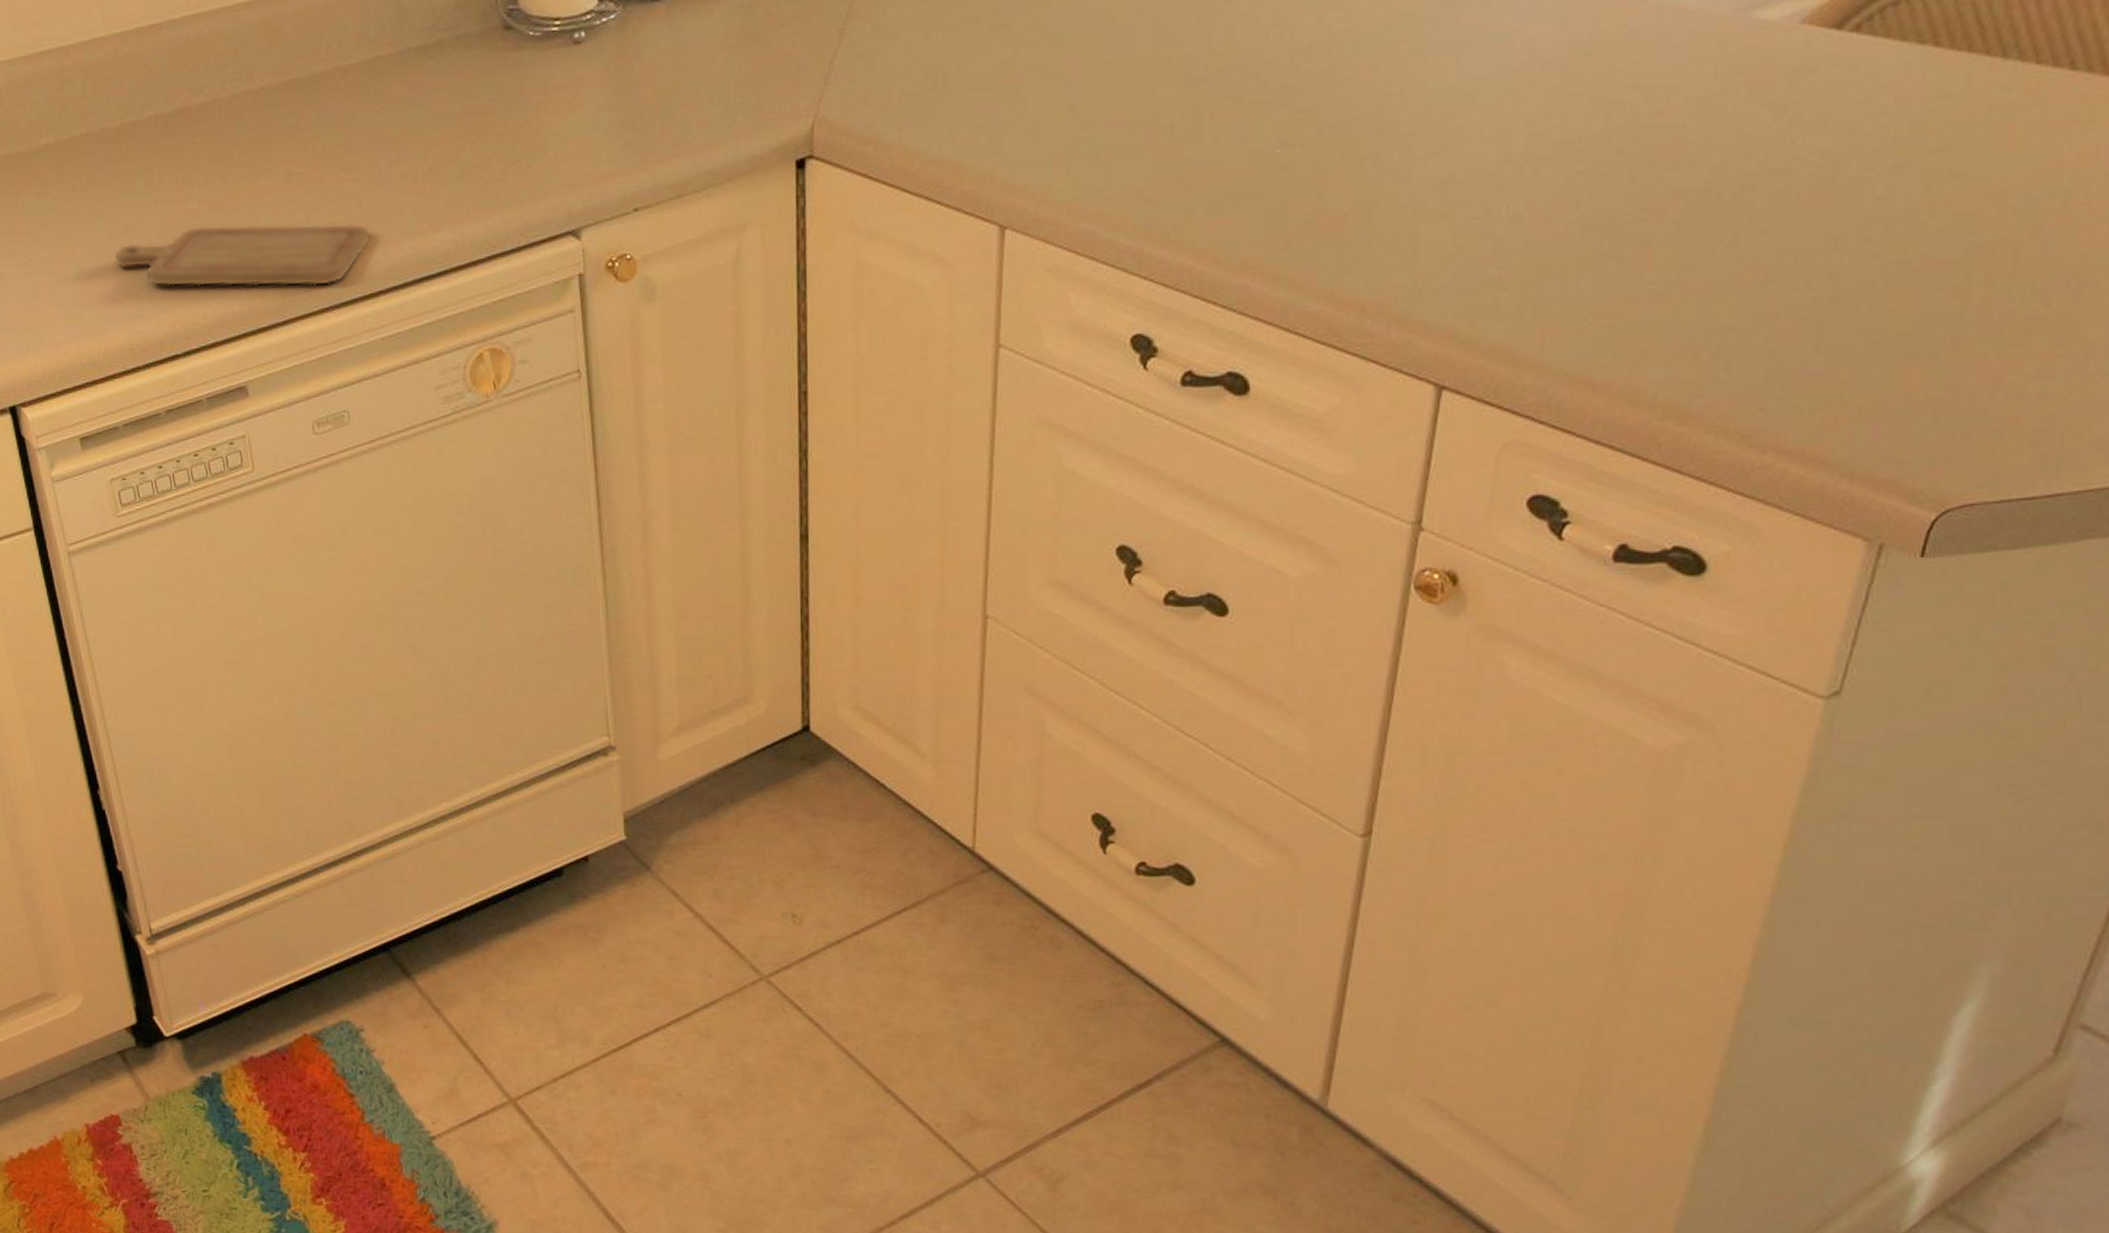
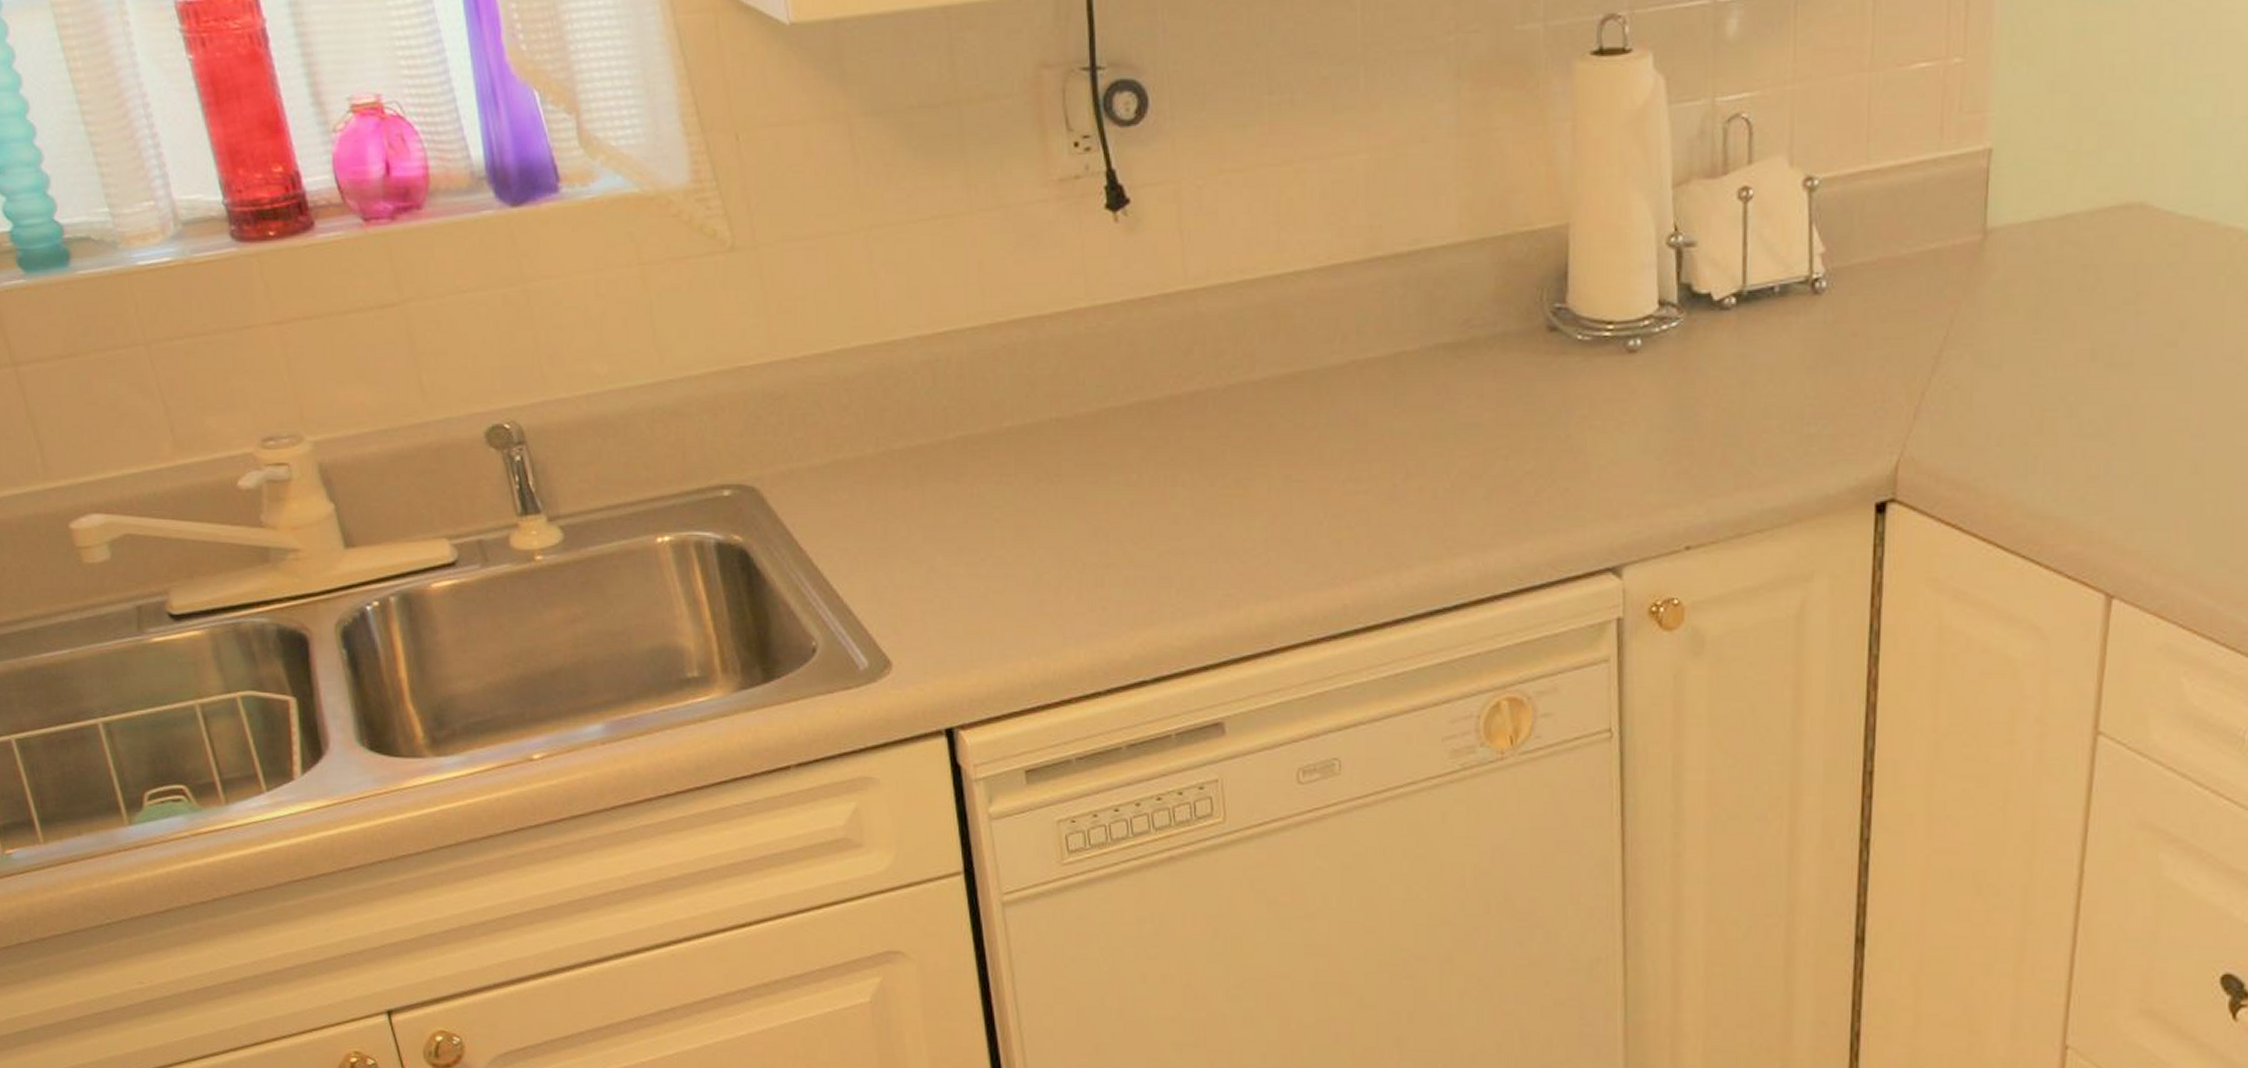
chopping board: present [115,223,370,287] -> none [1080,533,1378,611]

